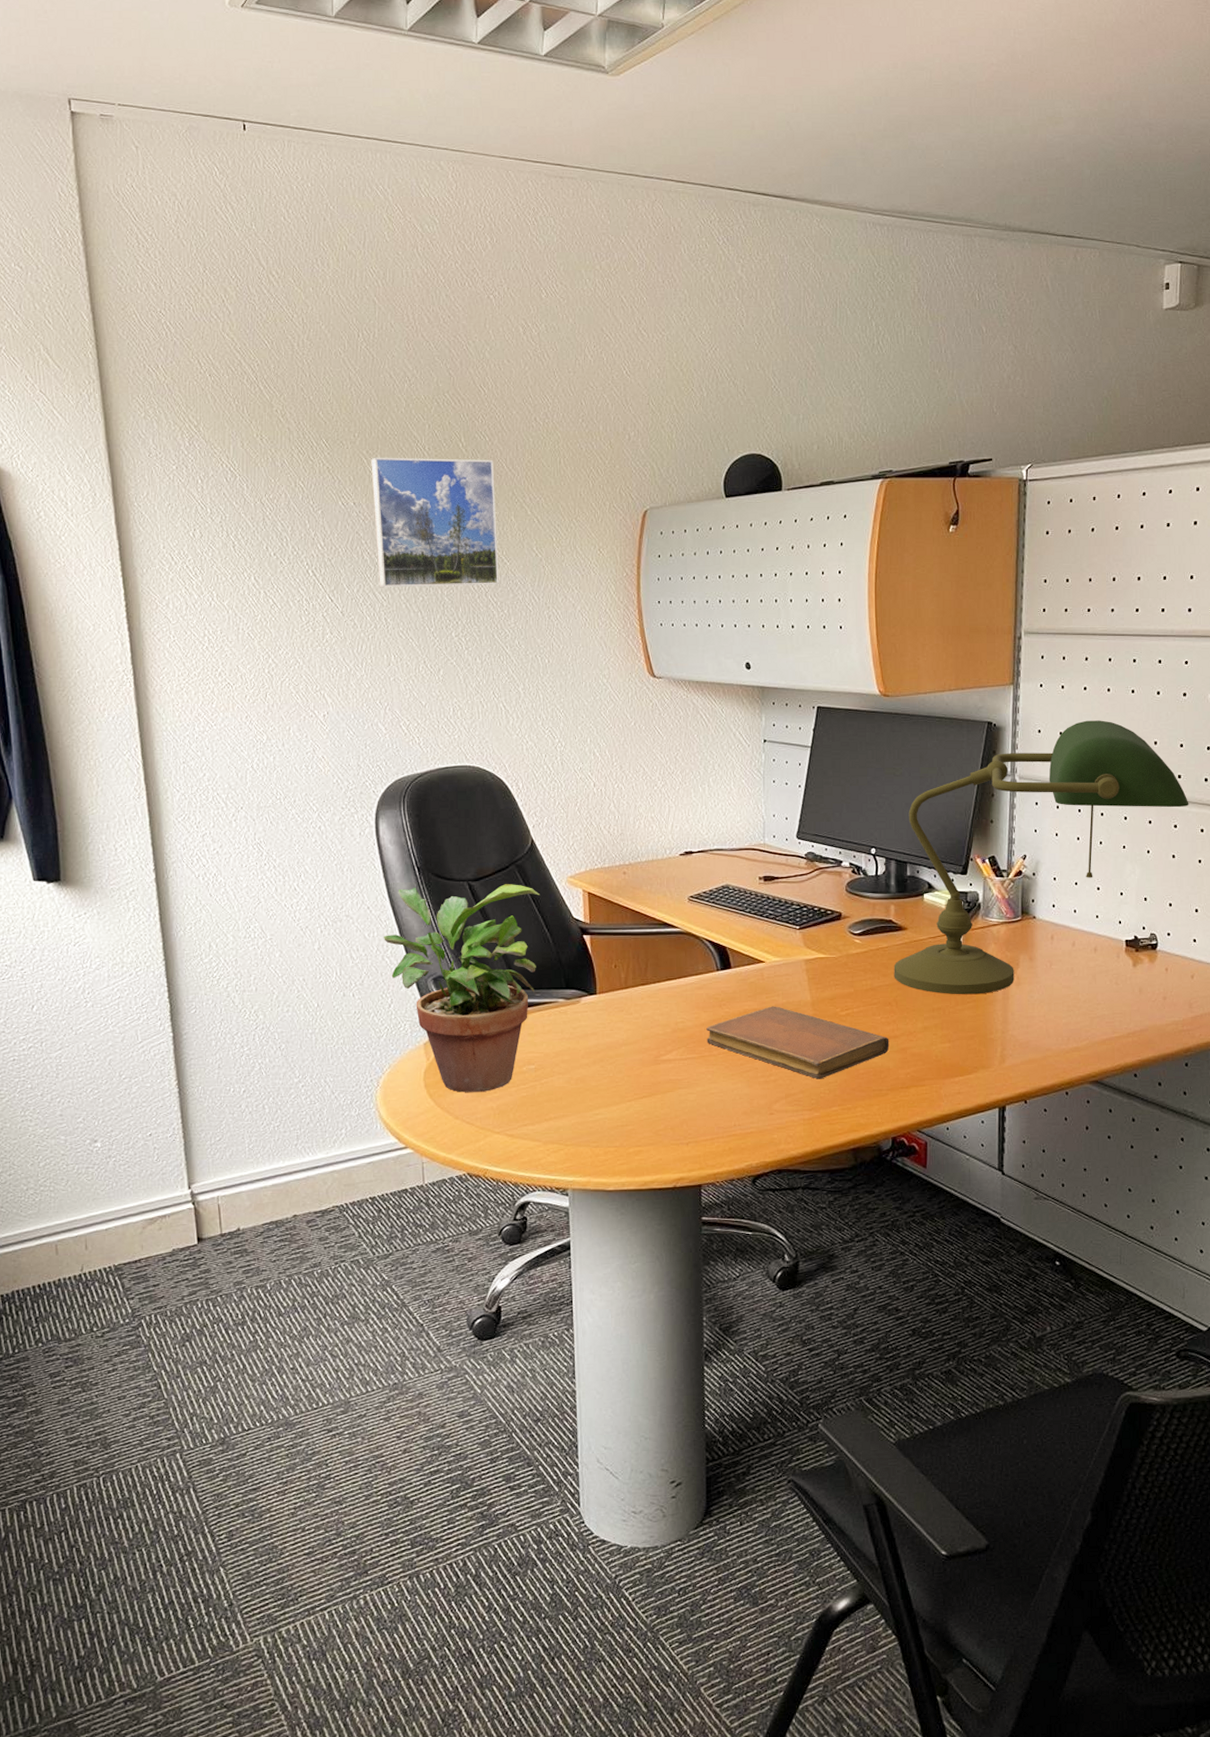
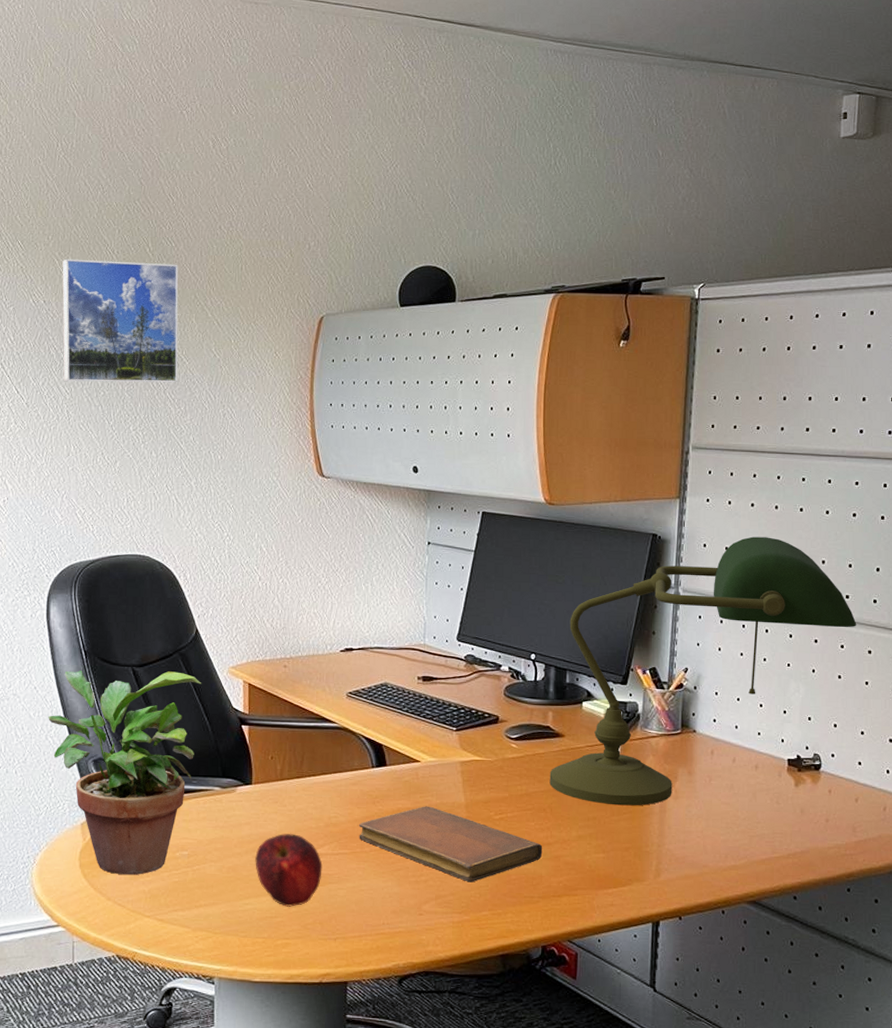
apple: none [603,1041,672,1114] -> present [255,834,323,907]

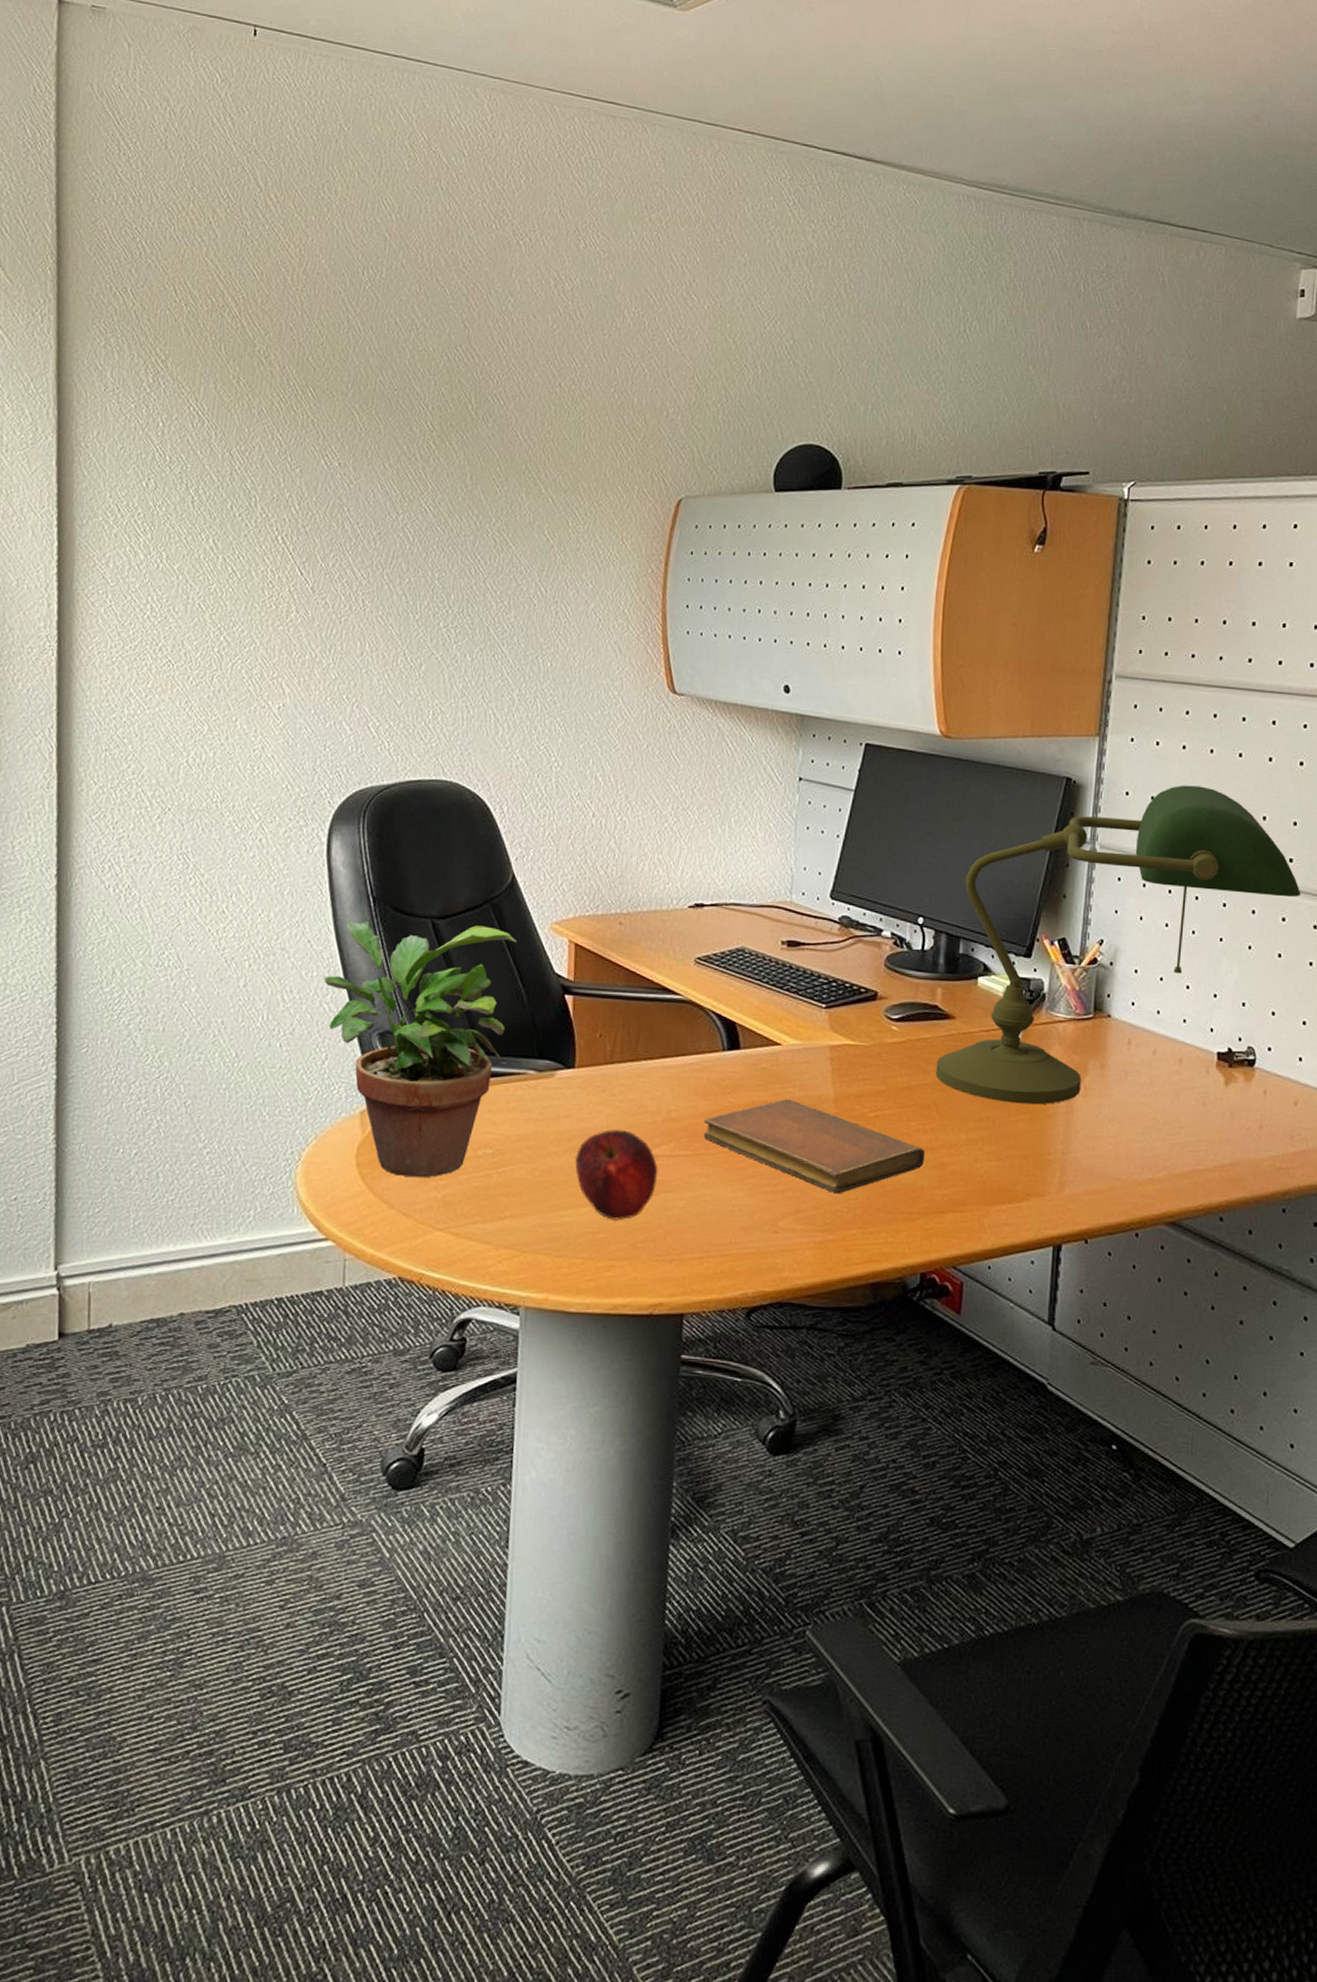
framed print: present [62,259,179,383] -> none [359,413,507,572]

